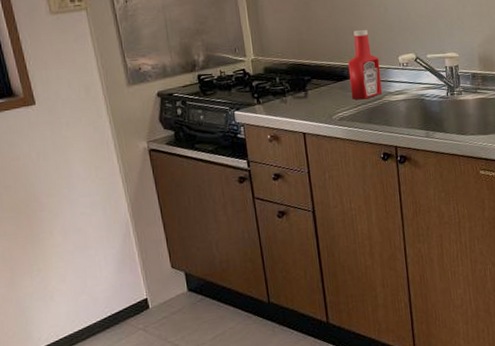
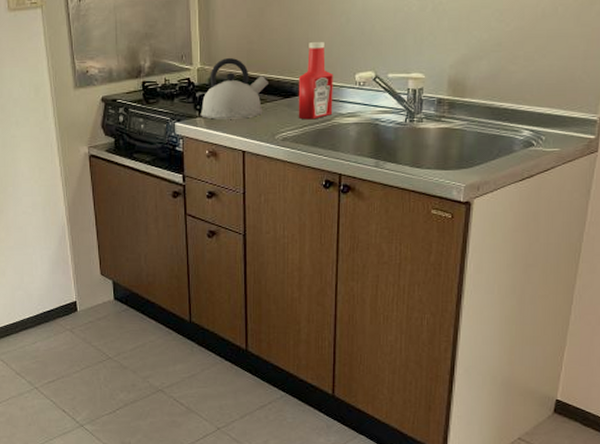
kettle: none [258,48,321,106] -> present [200,57,268,119]

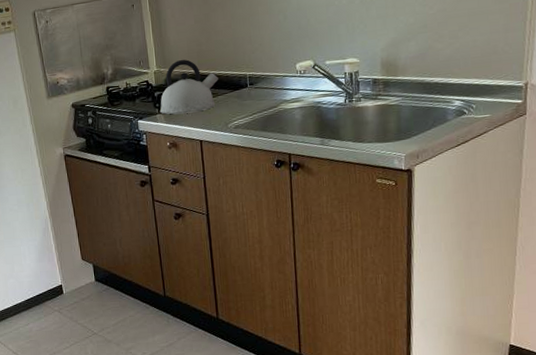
ketchup bottle: present [298,41,333,120] -> none [244,38,279,108]

